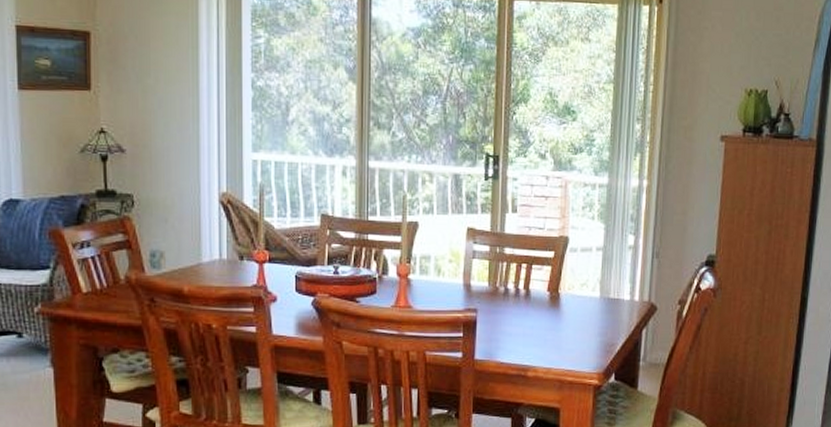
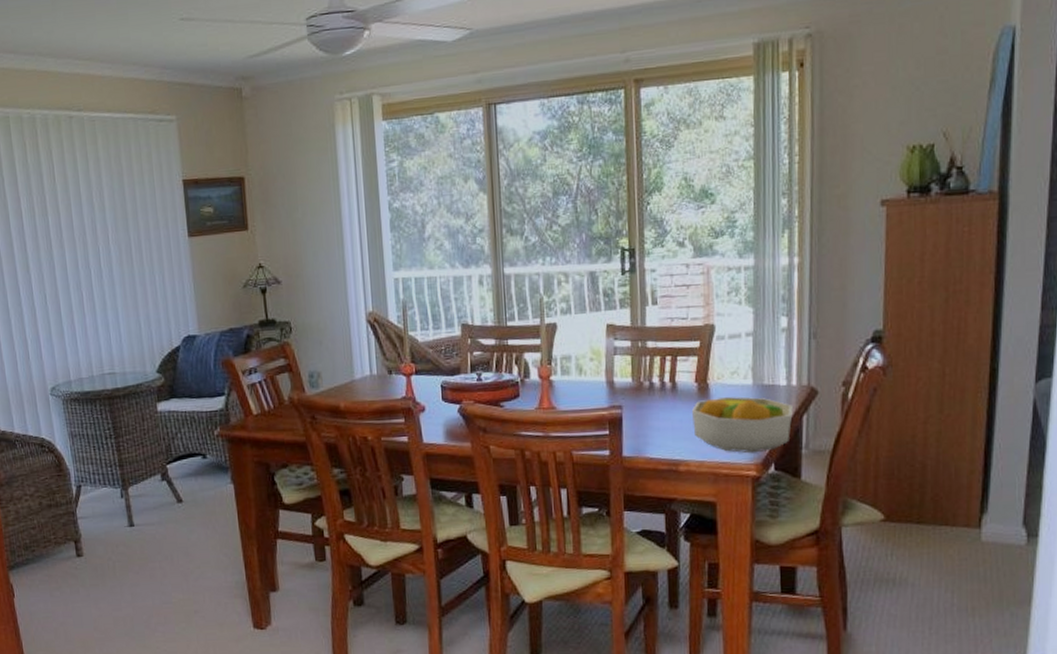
fruit bowl: none [542,306,634,363] -> present [691,396,793,454]

